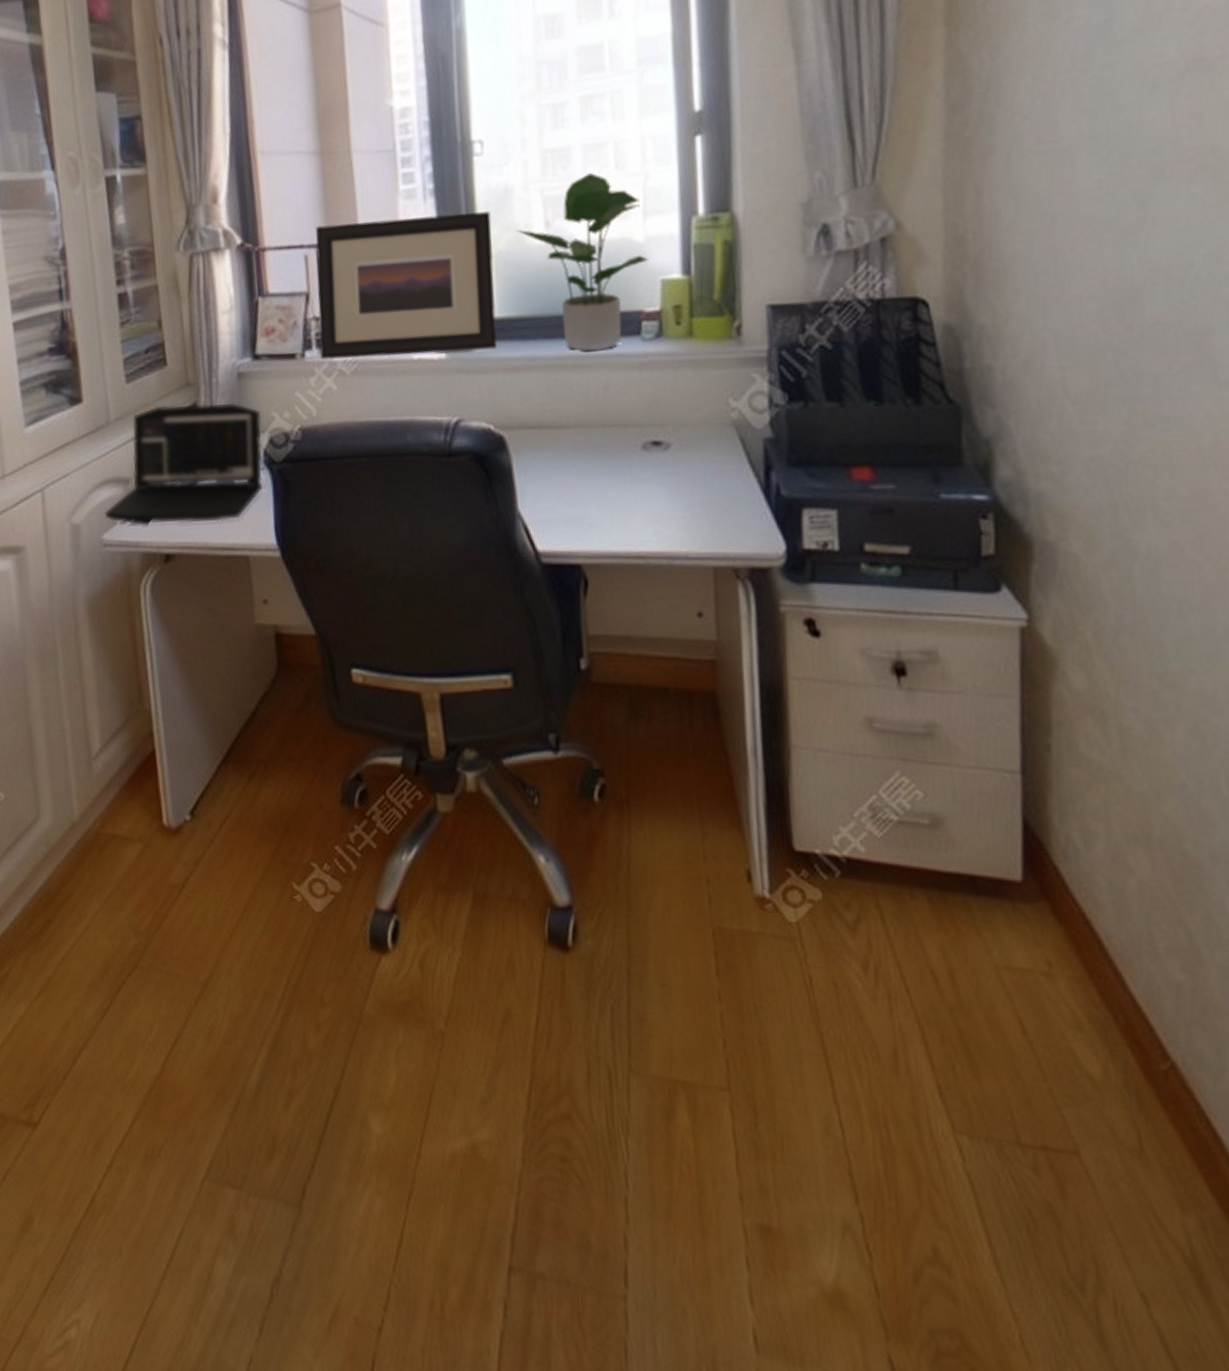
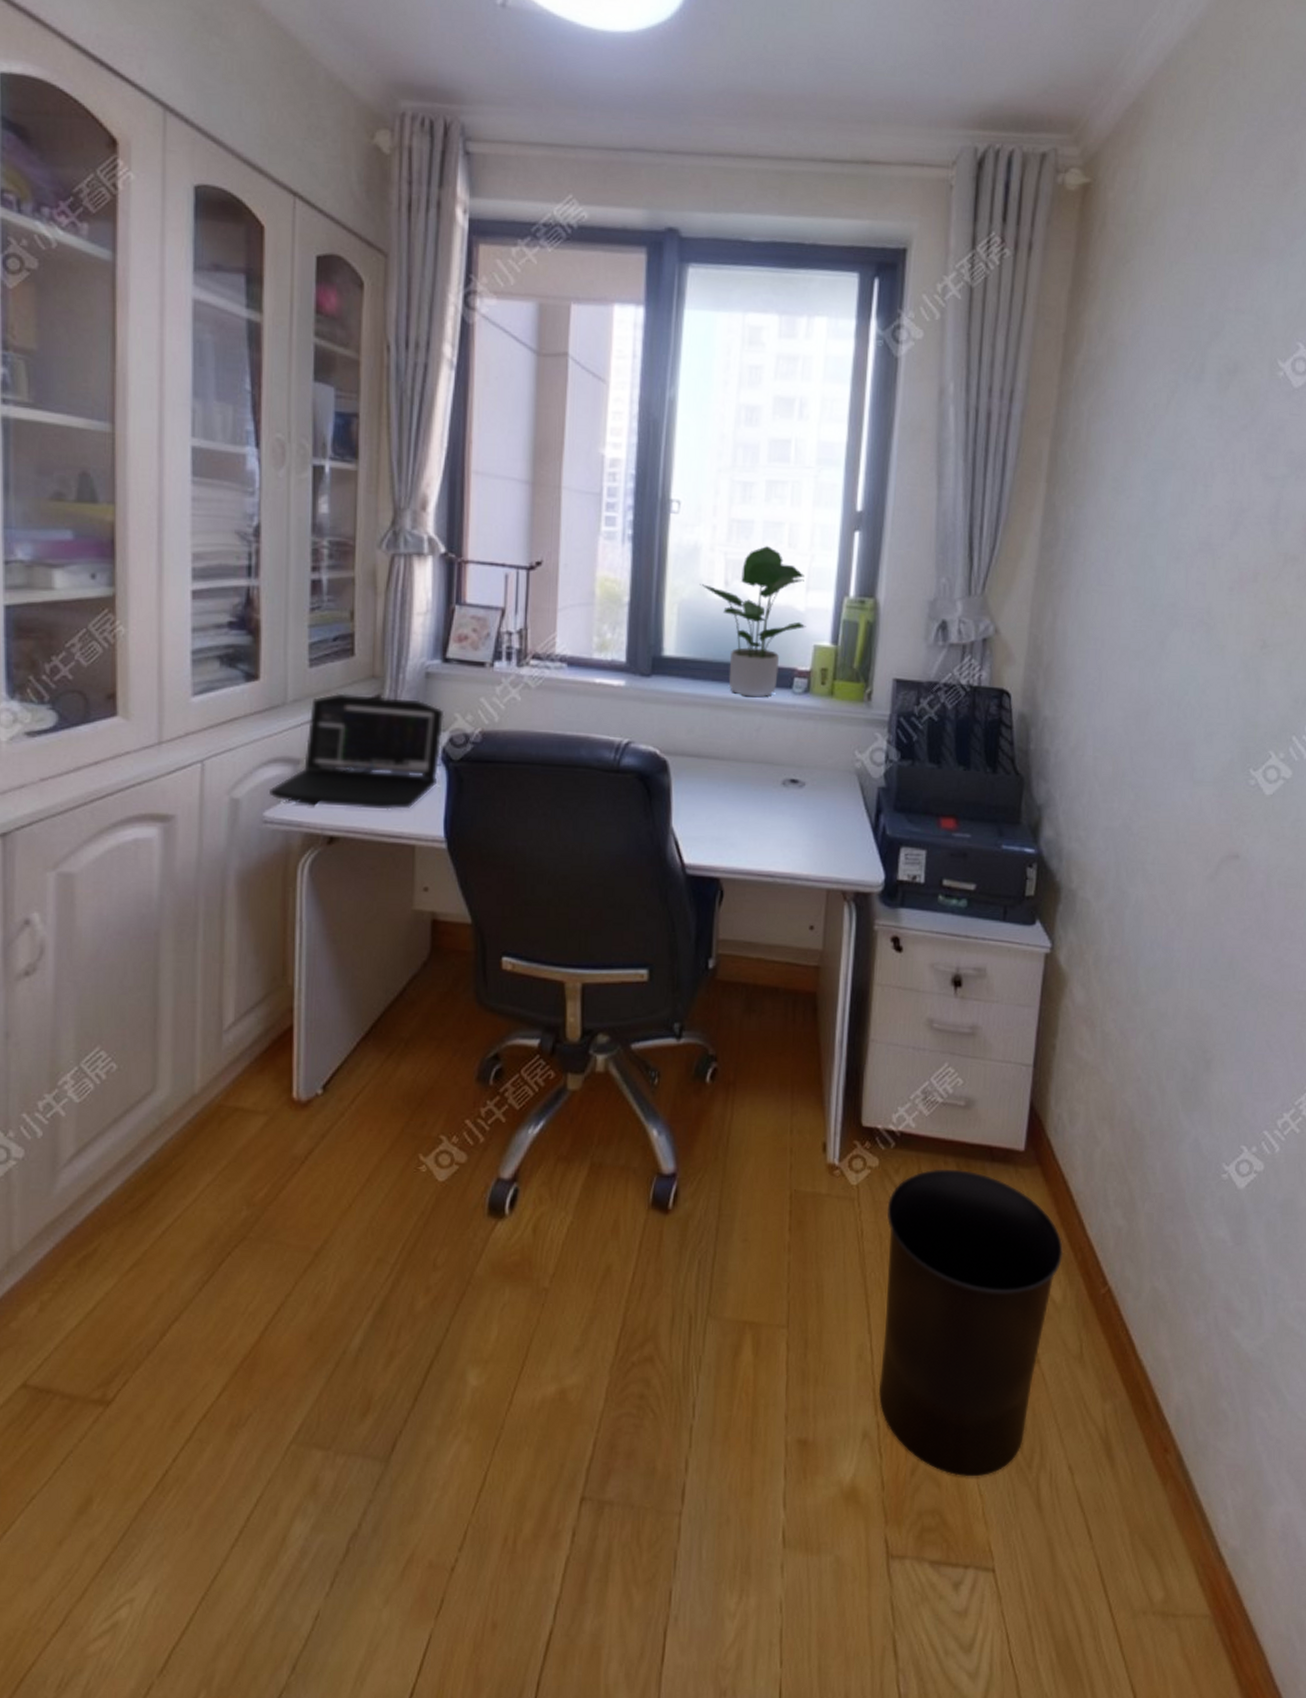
picture frame: present [316,211,497,360] -> none [509,549,680,684]
waste bin: none [839,903,1098,1294] -> present [878,1169,1064,1477]

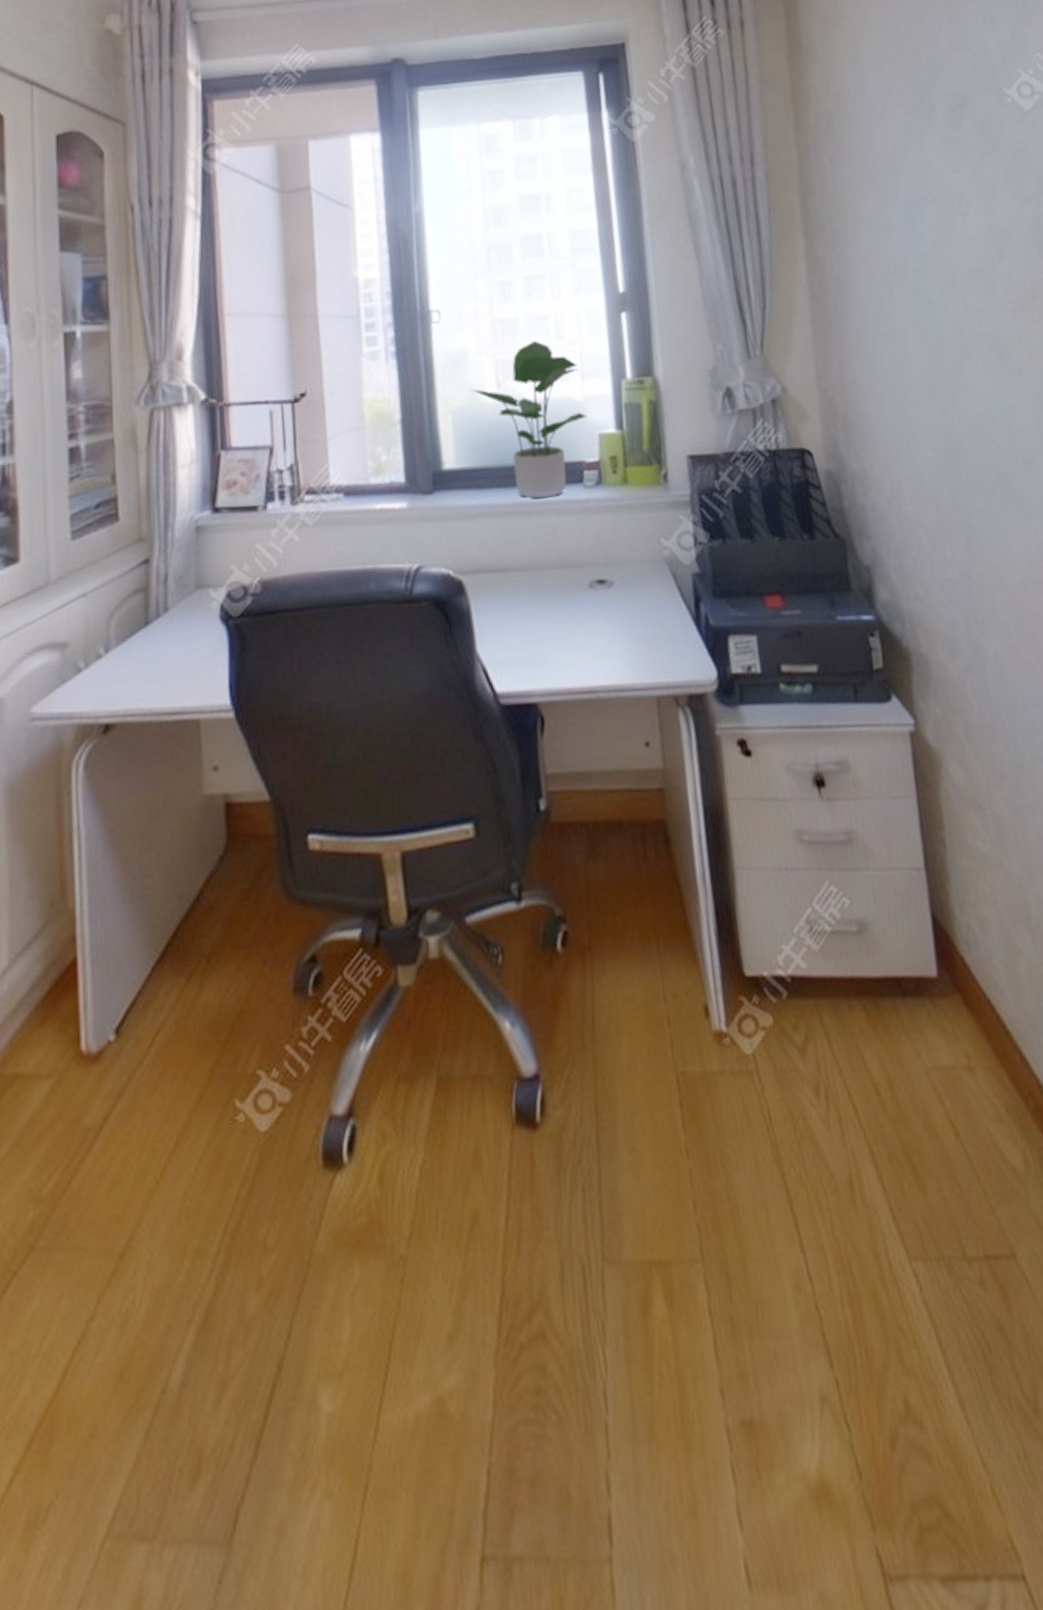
laptop: present [268,693,445,810] -> none [34,556,220,692]
waste bin: present [878,1169,1064,1477] -> none [792,1012,1020,1441]

